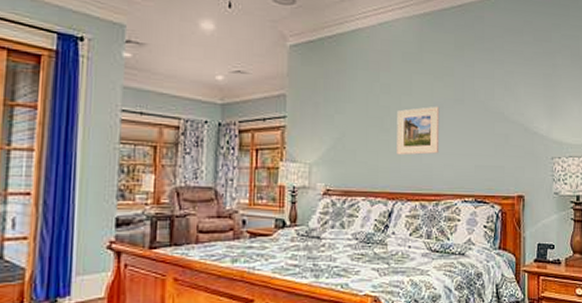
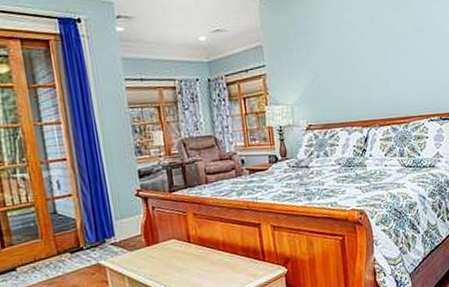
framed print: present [397,106,440,155] -> none [363,37,405,87]

